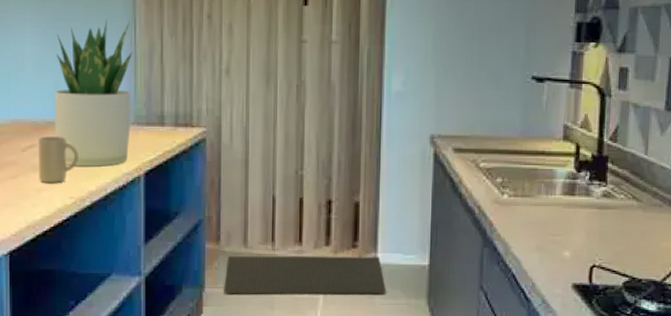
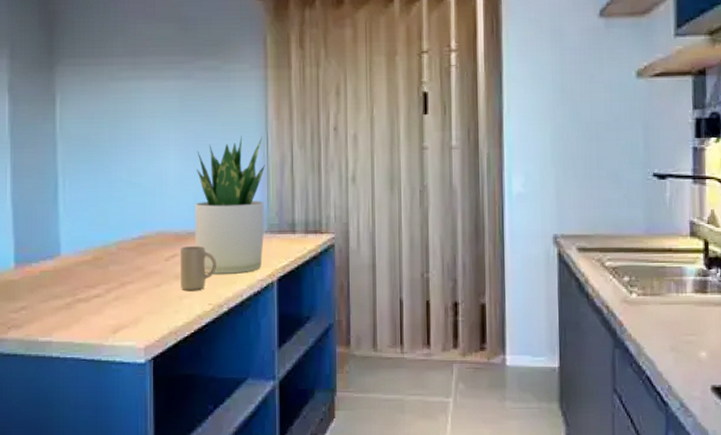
floor mat: present [224,255,386,294] -> none [355,358,516,398]

